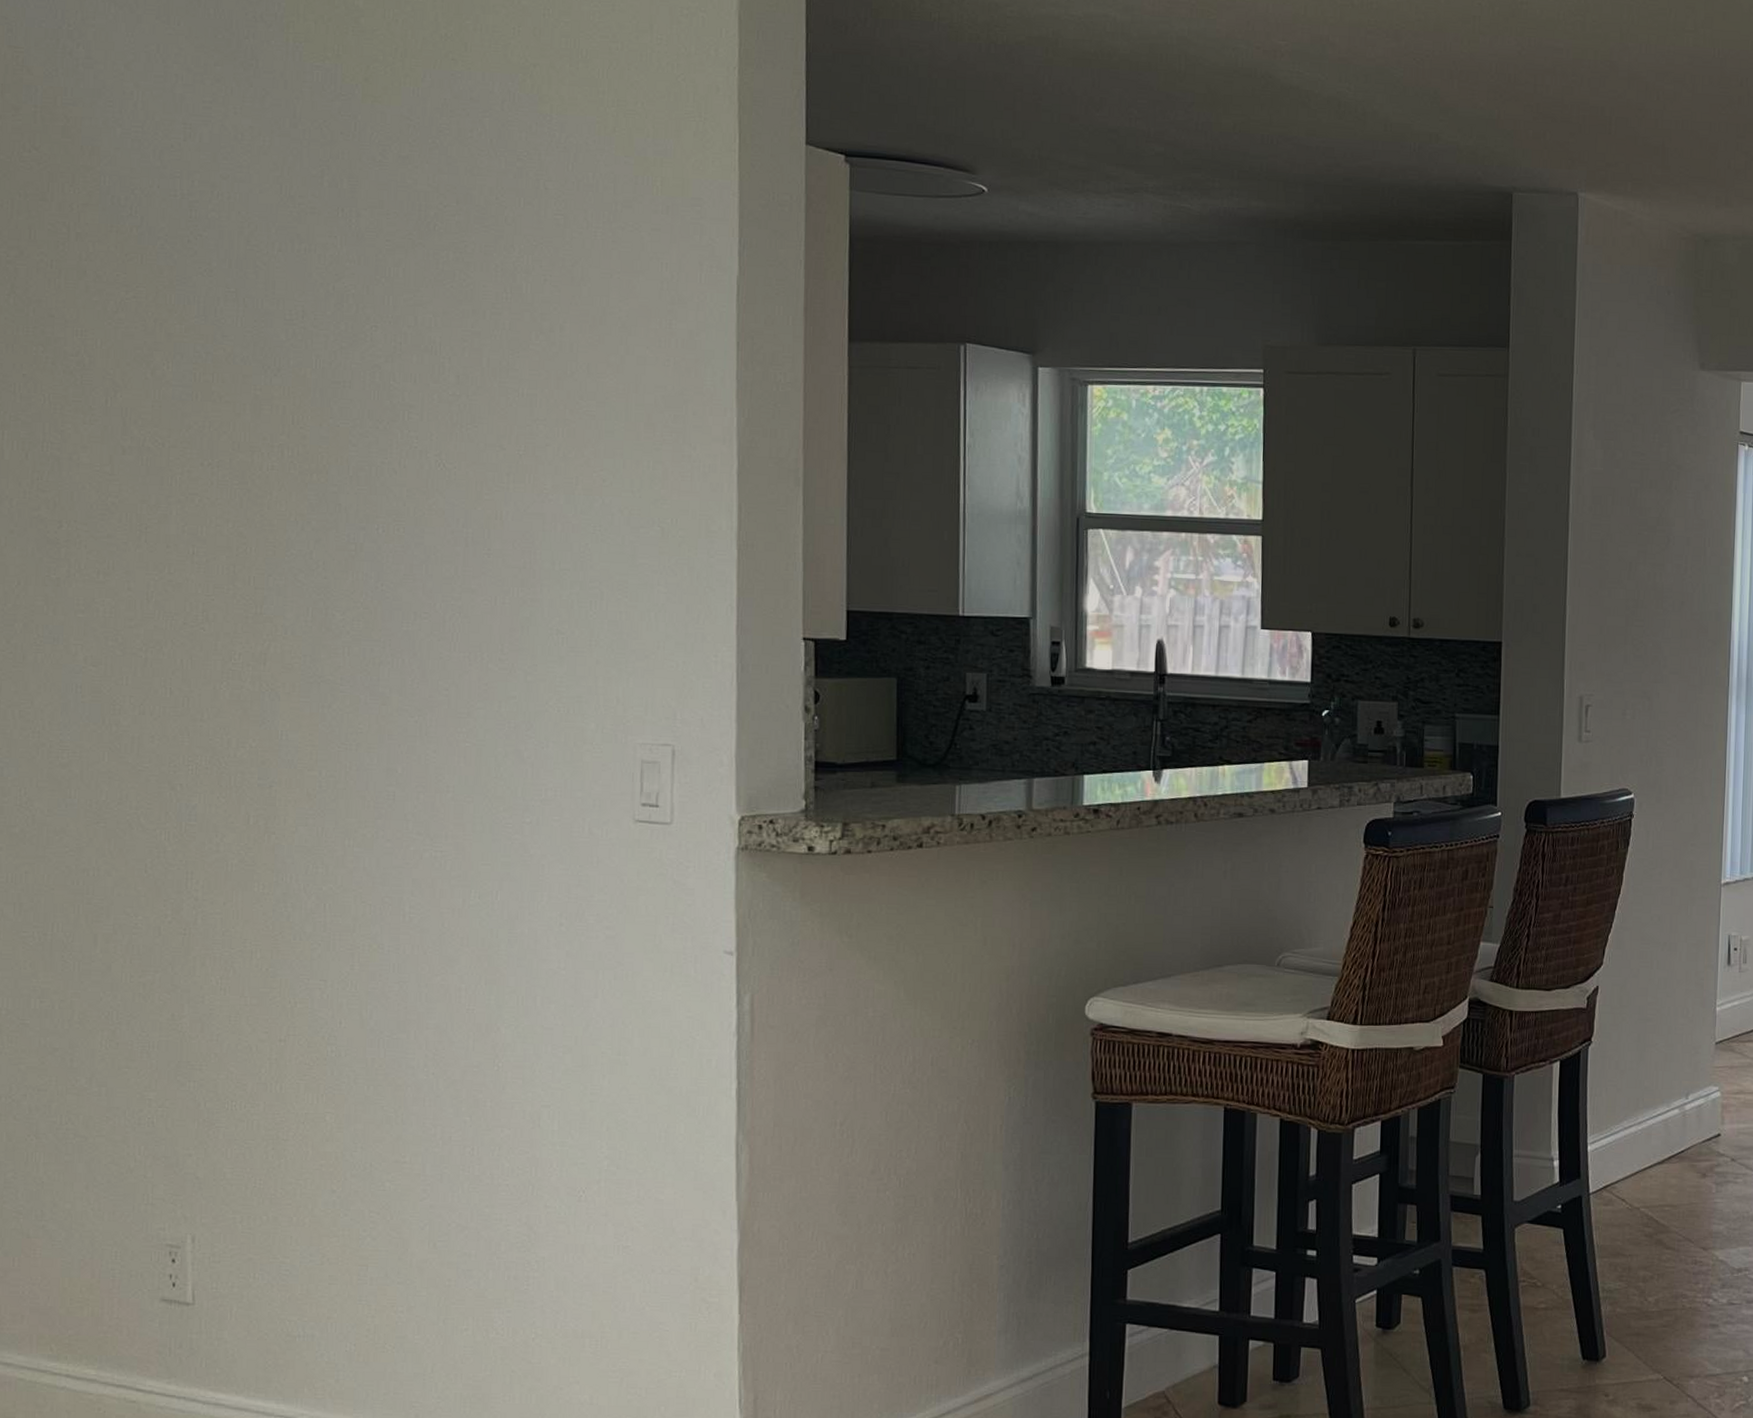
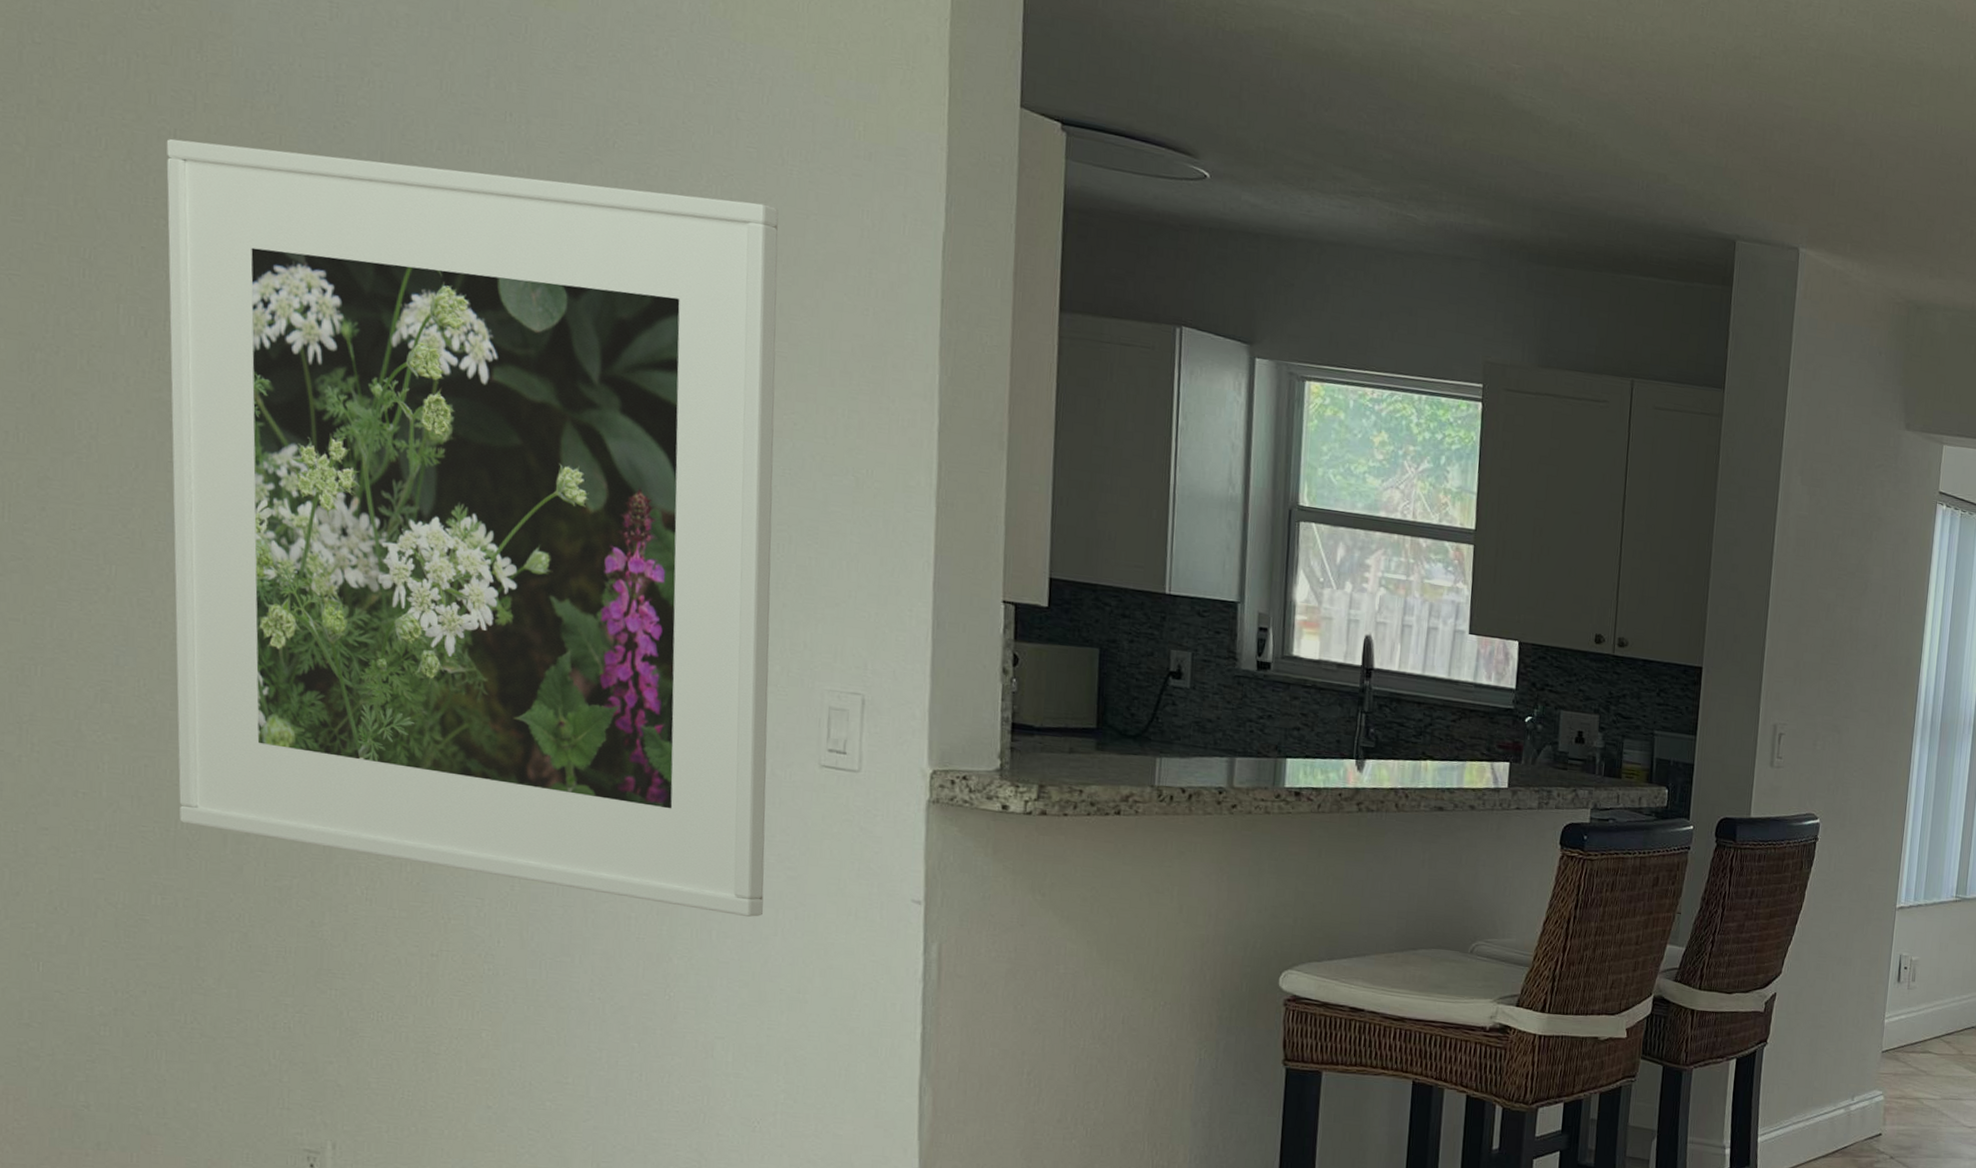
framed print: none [44,267,585,980] -> present [166,138,779,917]

